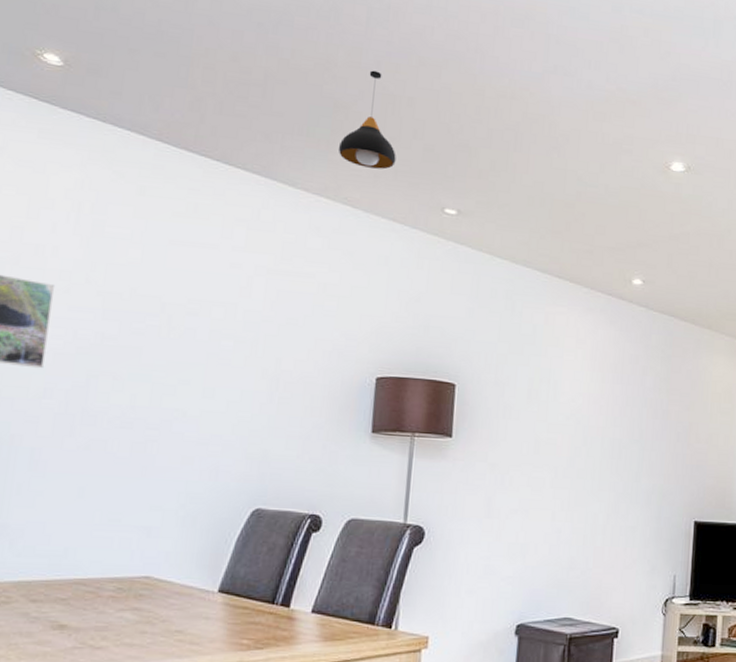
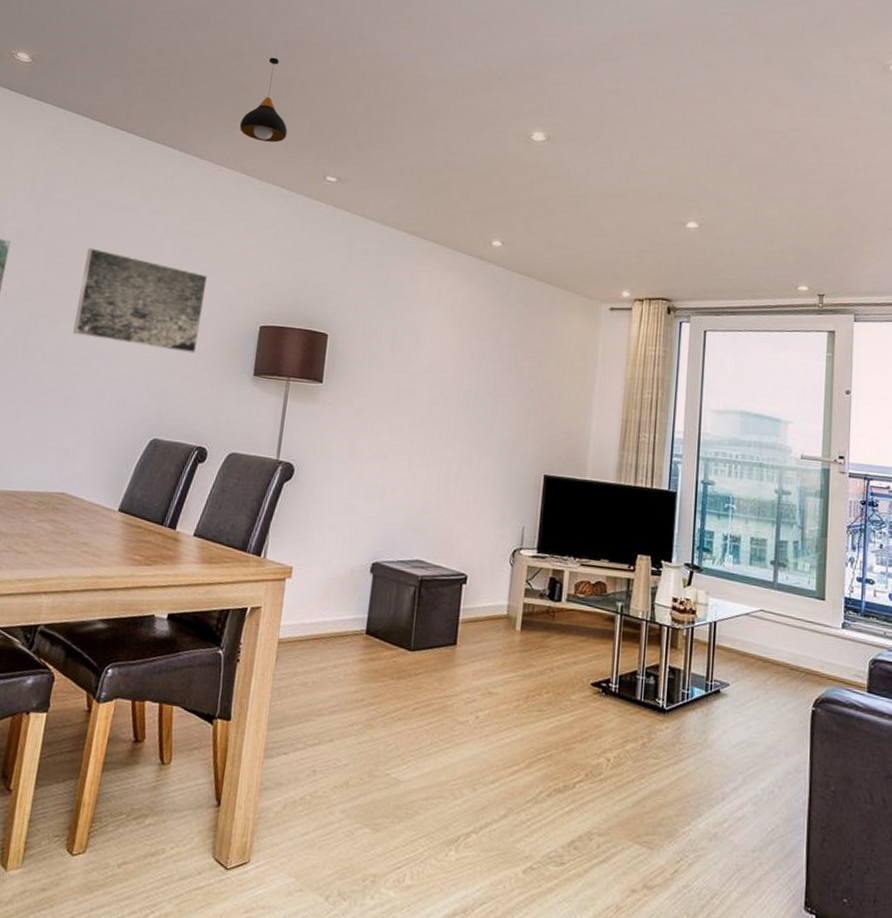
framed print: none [145,292,311,411] -> present [73,247,208,354]

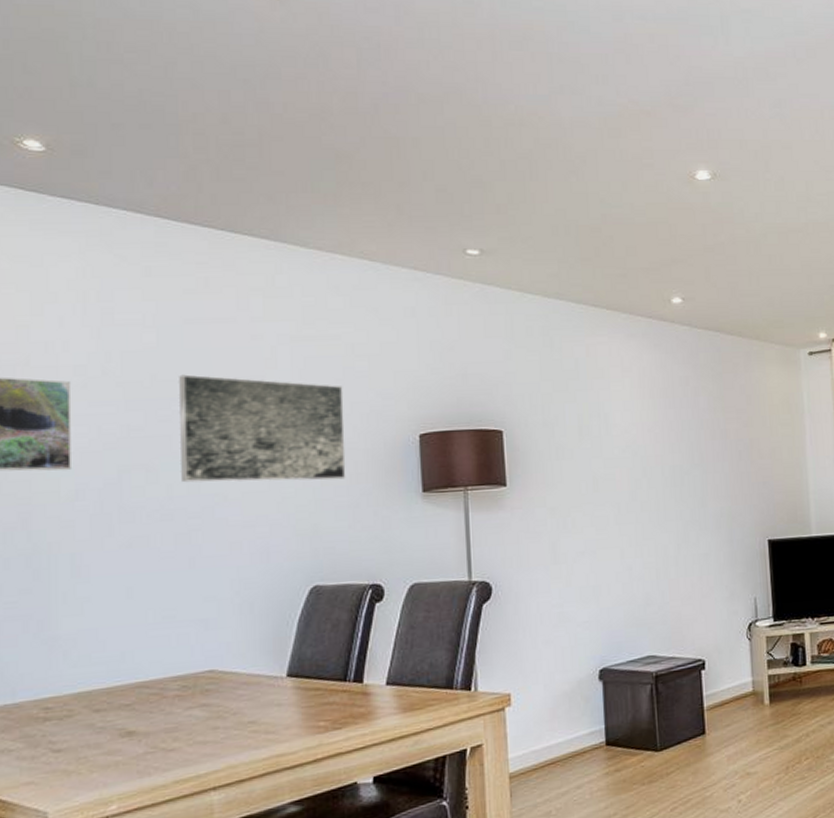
pendant light: present [239,57,288,143] -> none [346,114,408,217]

